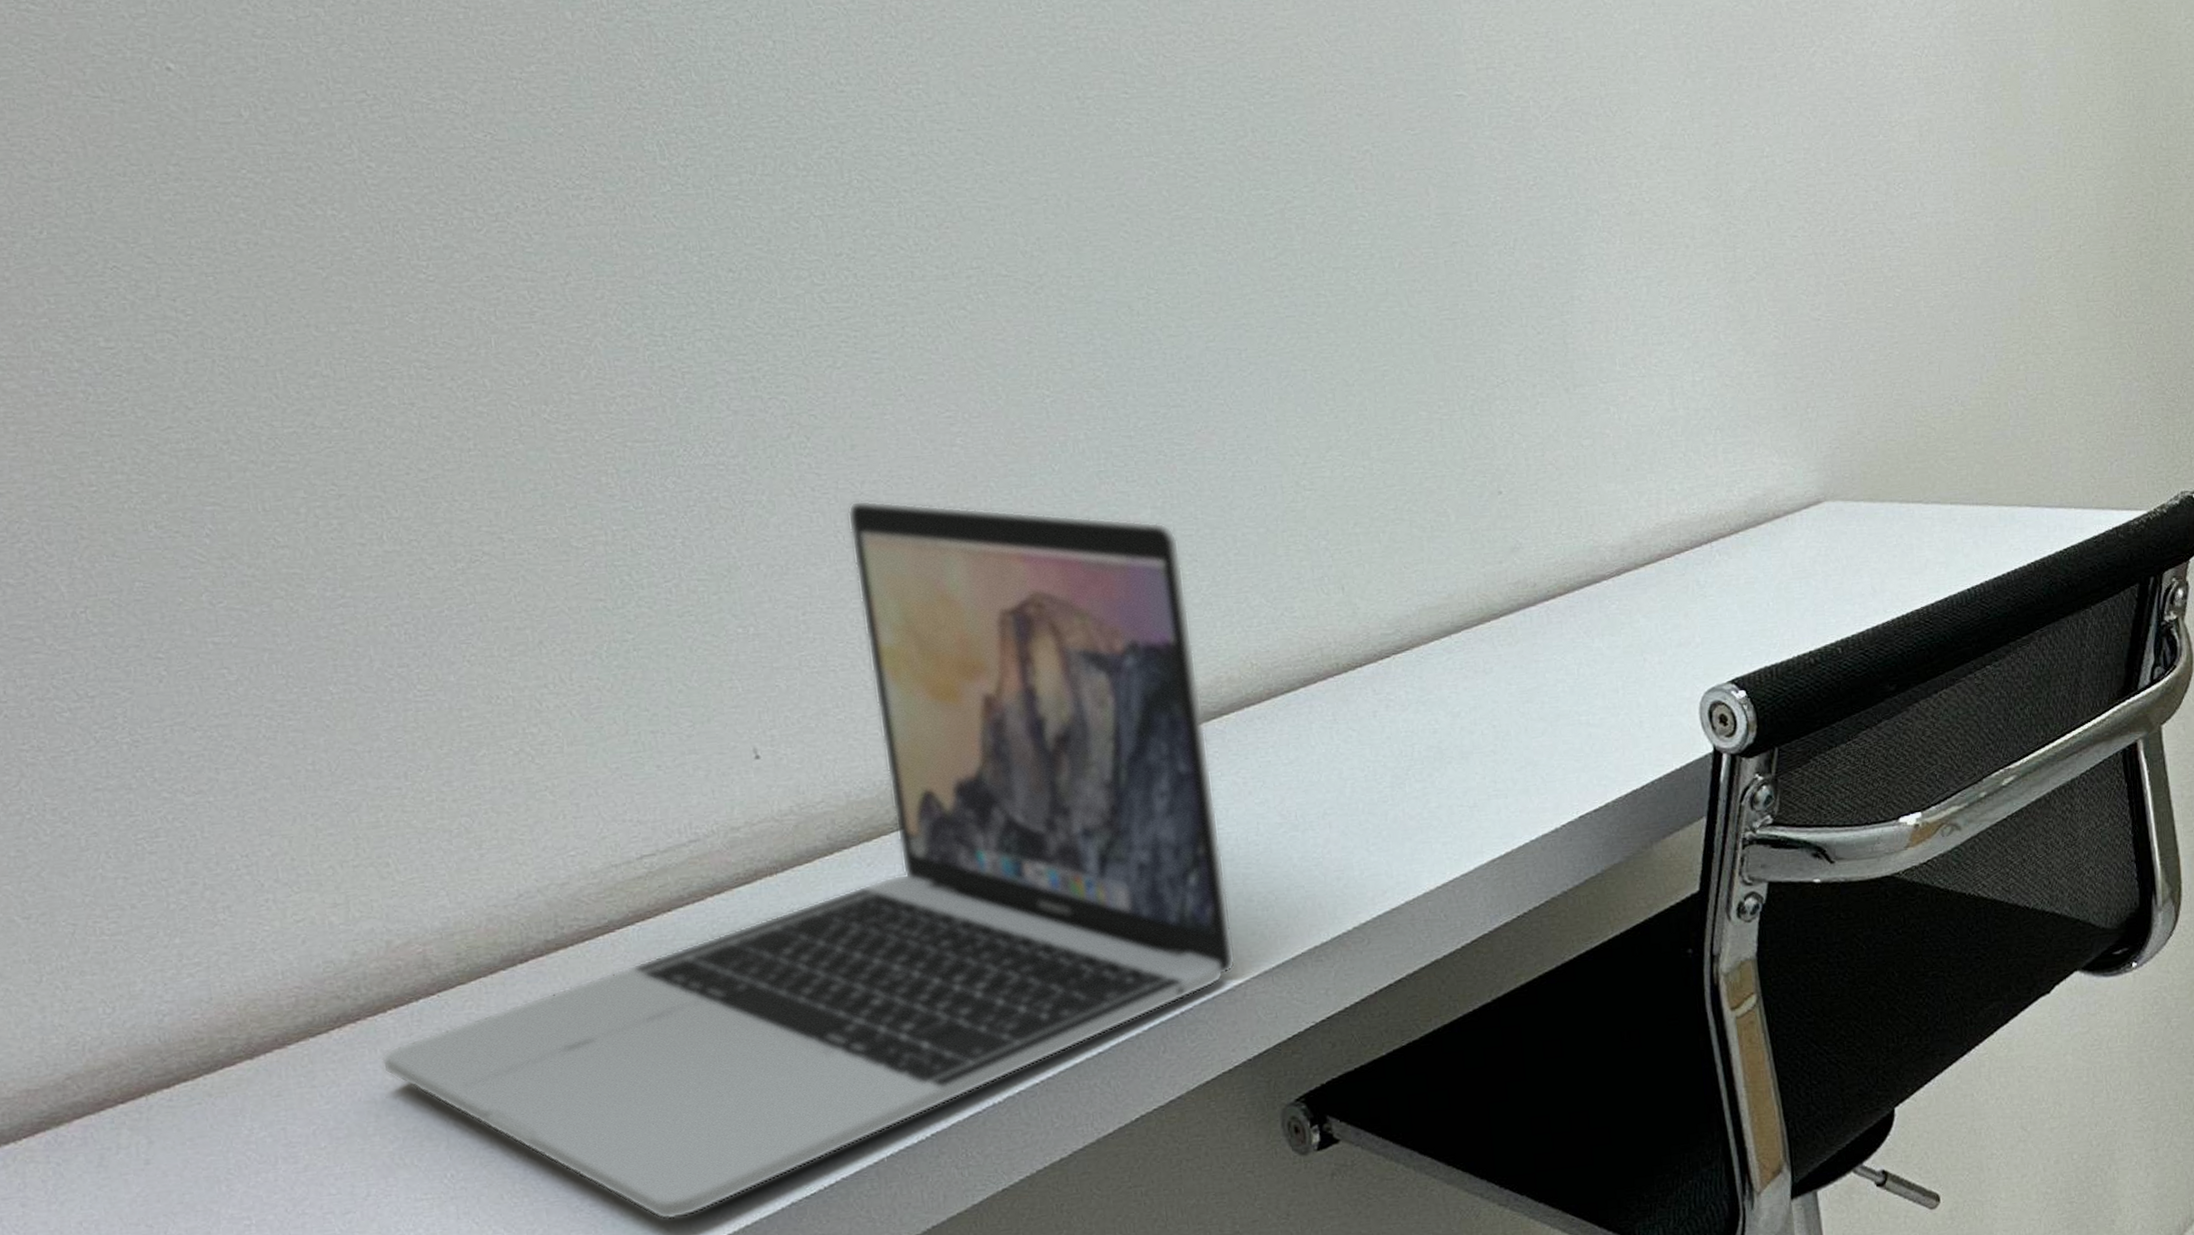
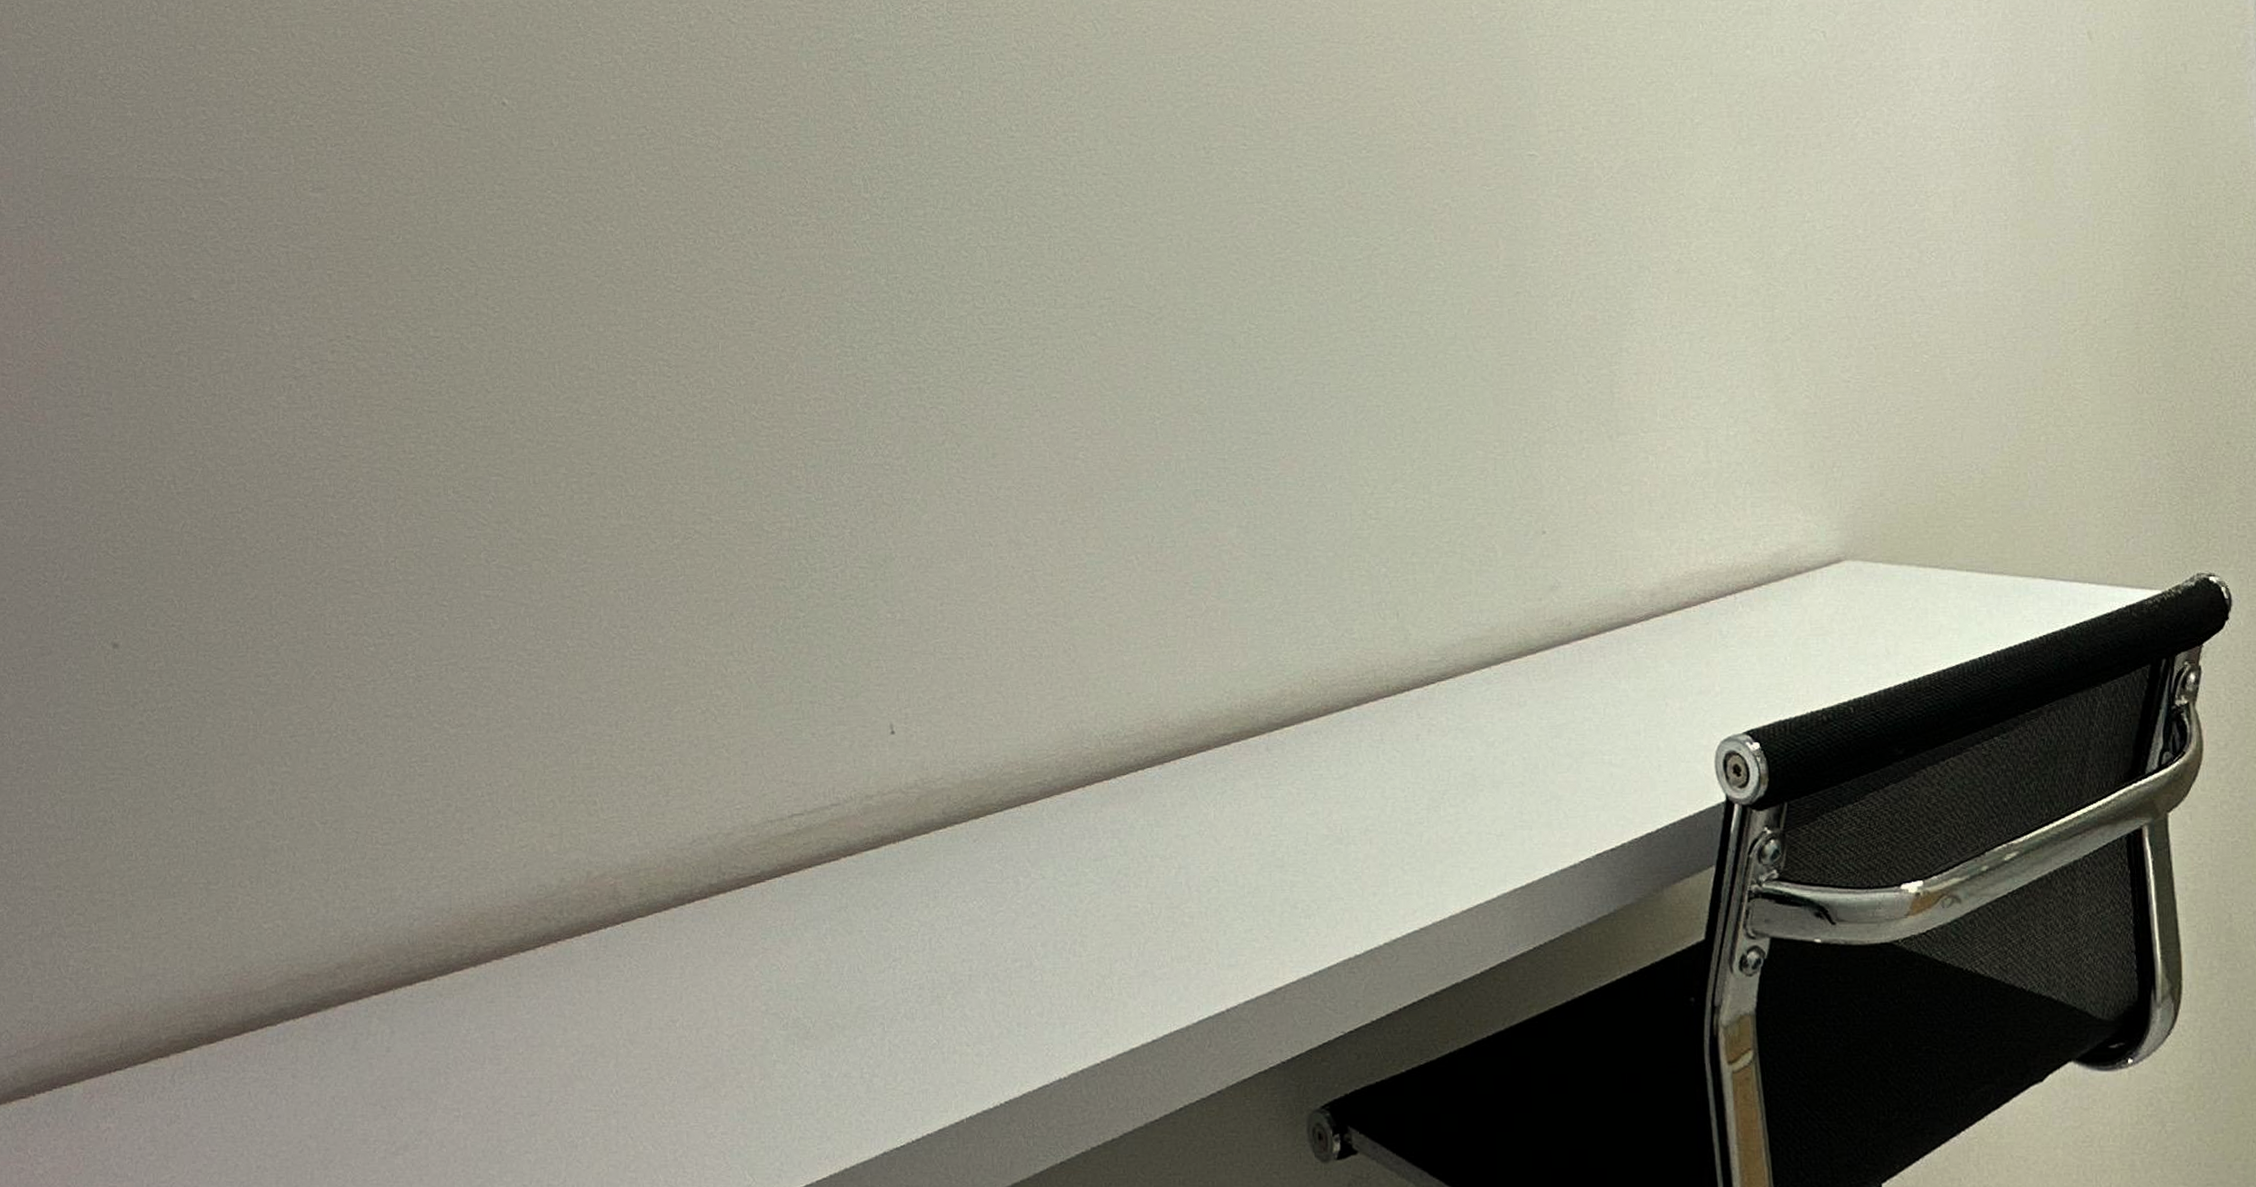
laptop: present [381,500,1237,1220] -> none [573,504,1279,1155]

